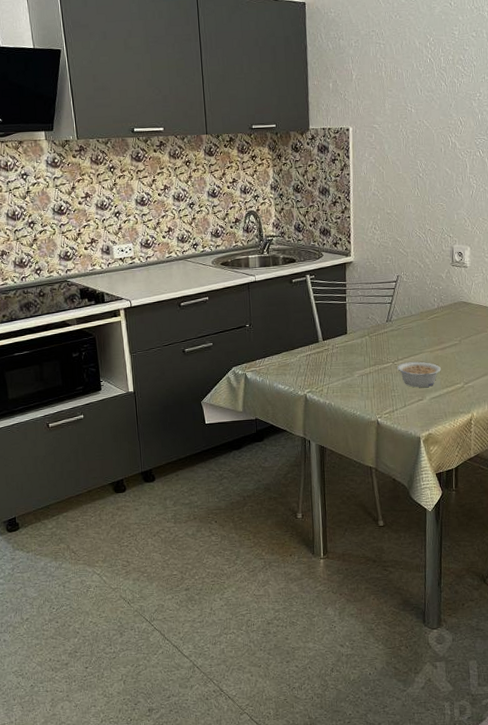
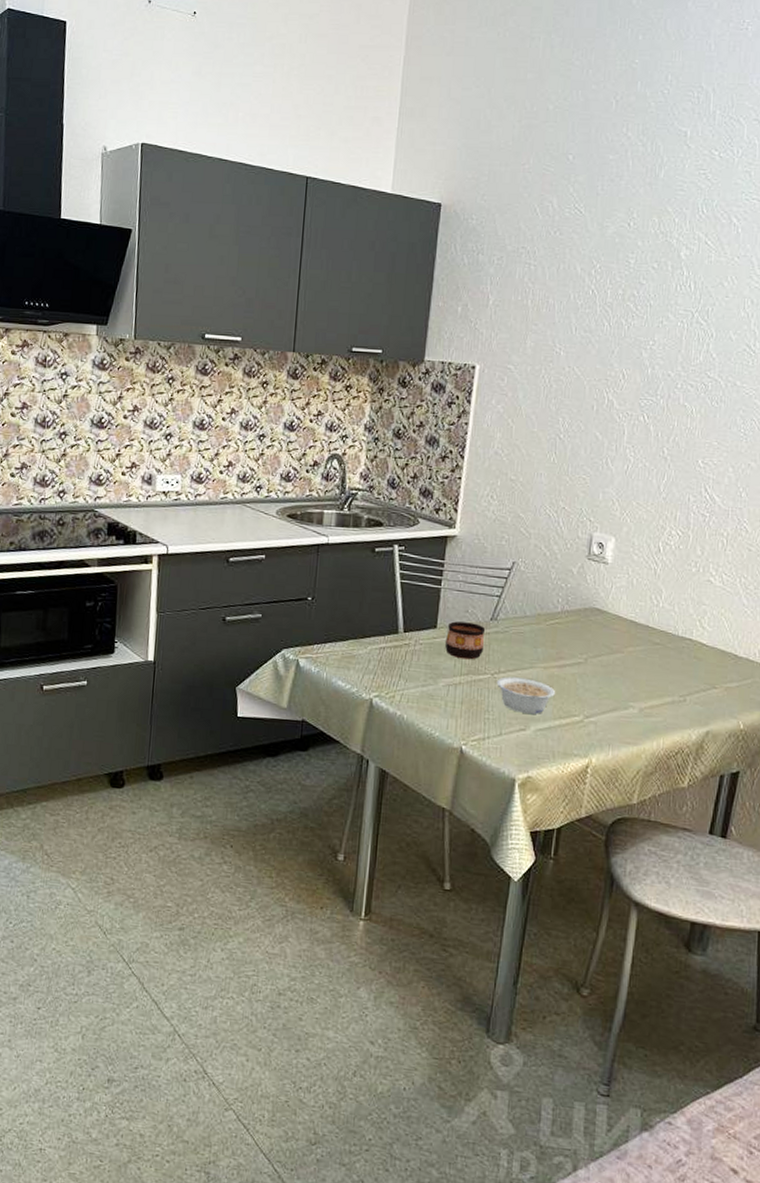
cup: none [355,326,384,354] -> present [445,621,486,660]

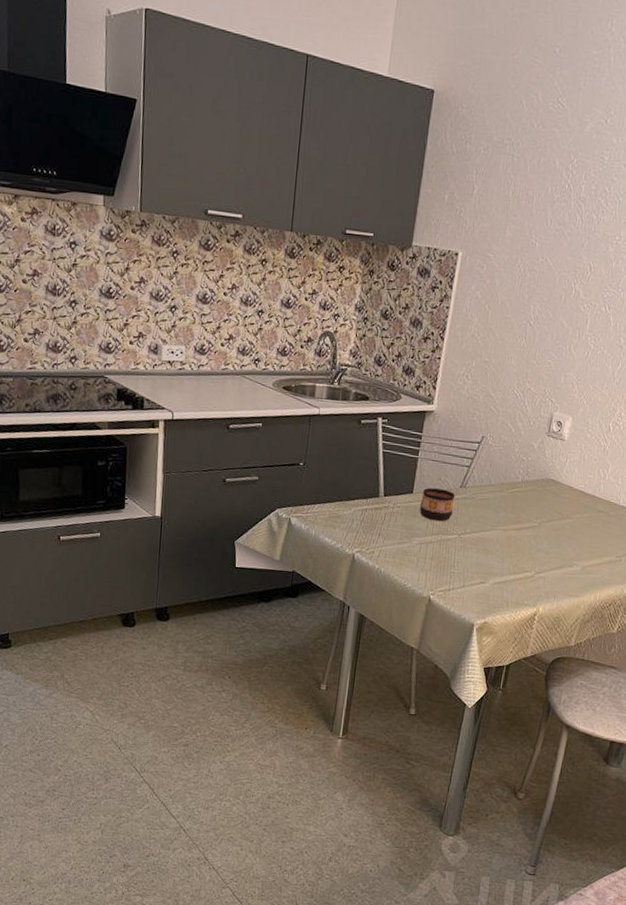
legume: present [496,677,555,714] -> none [462,537,512,570]

